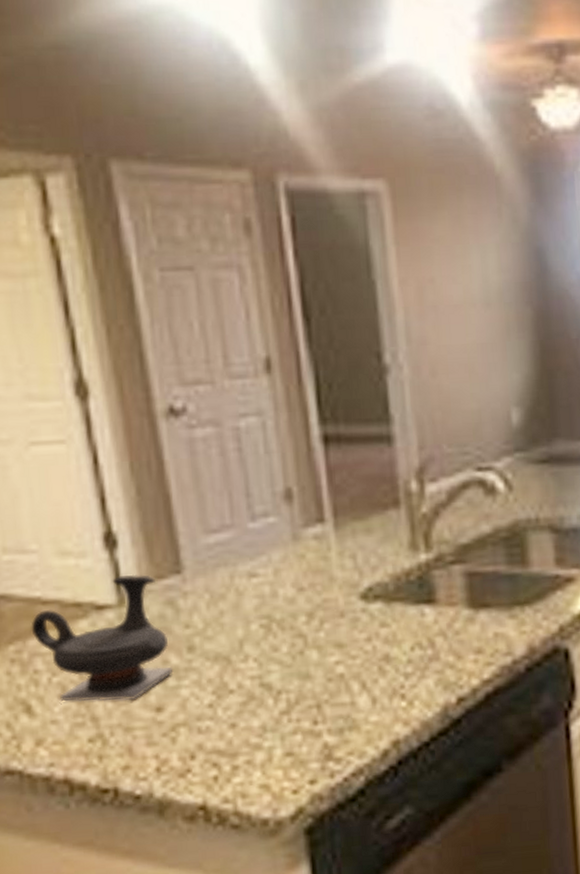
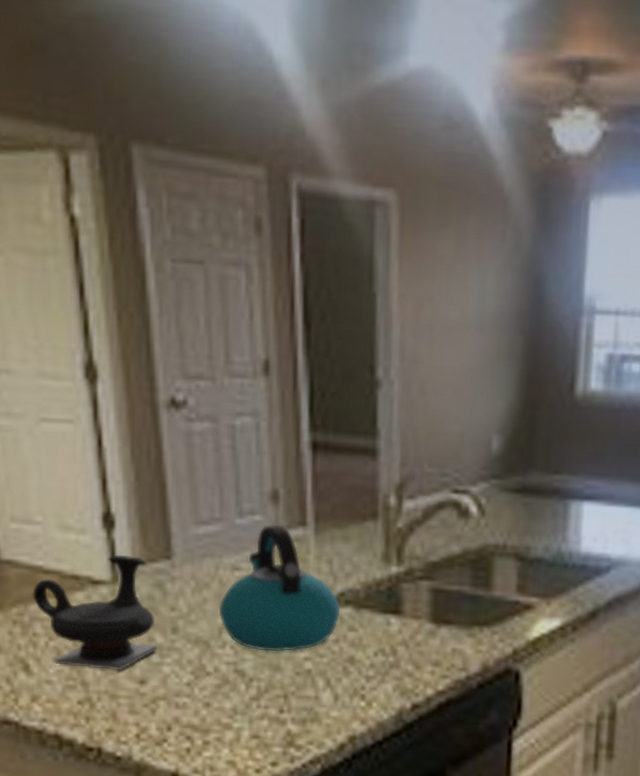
kettle: none [237,523,370,661] -> present [218,524,341,652]

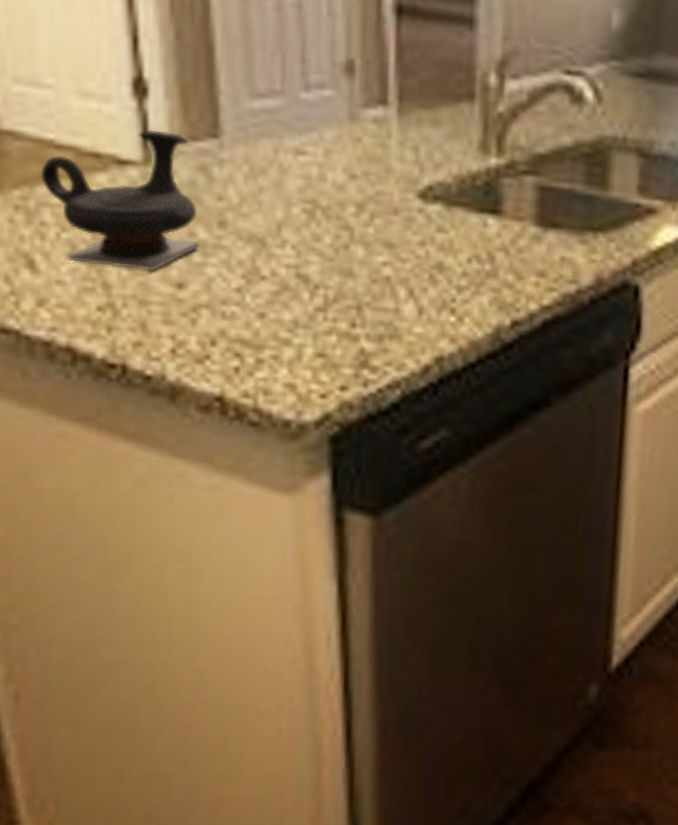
kettle: present [218,524,341,652] -> none [277,100,428,255]

